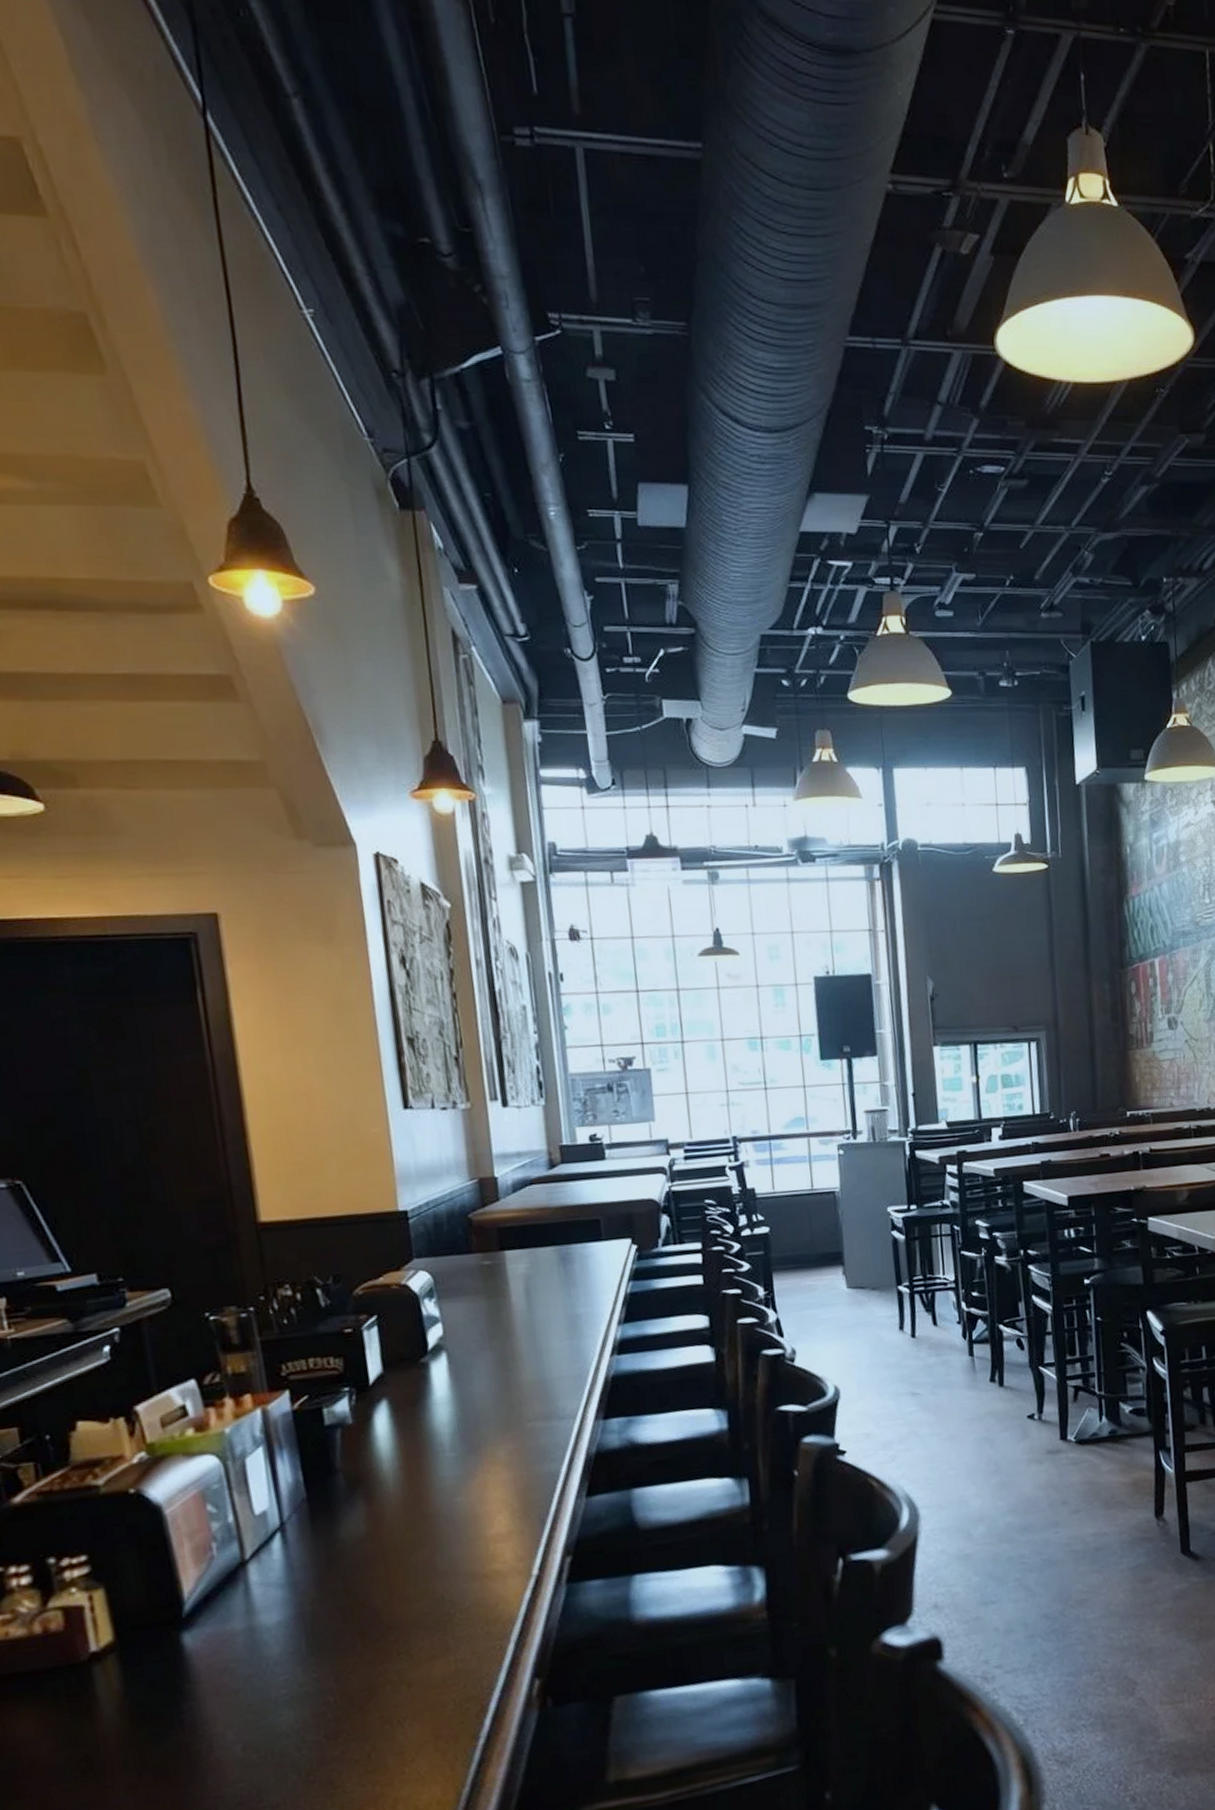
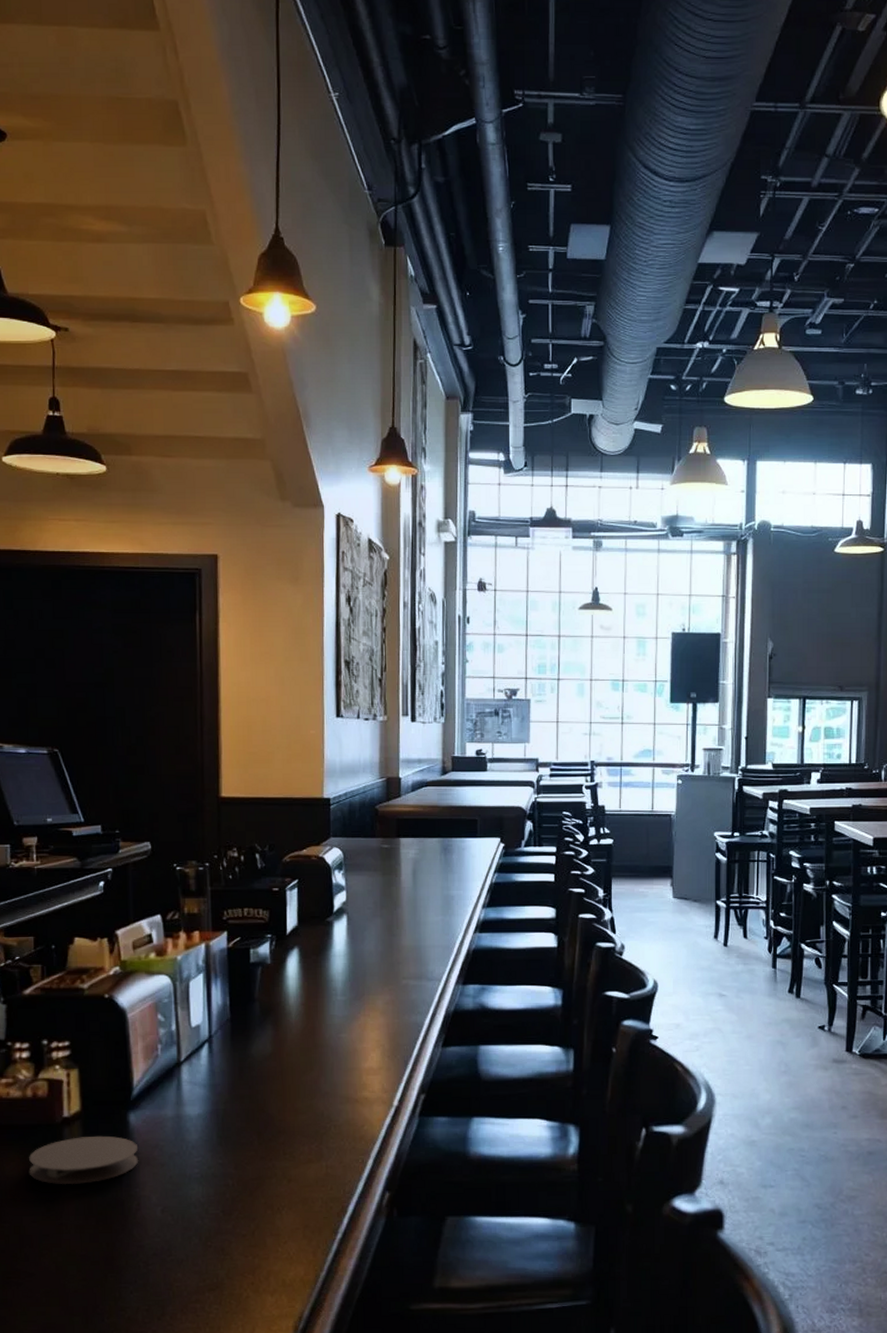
coaster: none [48,1665,204,1739] -> present [29,1135,139,1185]

